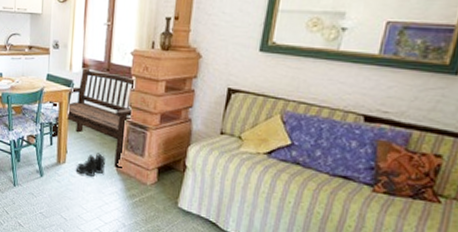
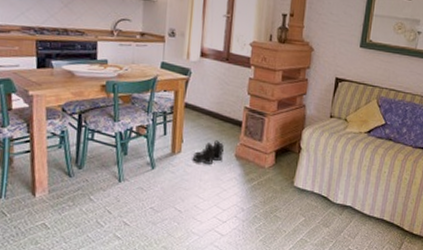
bench: present [50,68,137,169] -> none [164,57,255,155]

